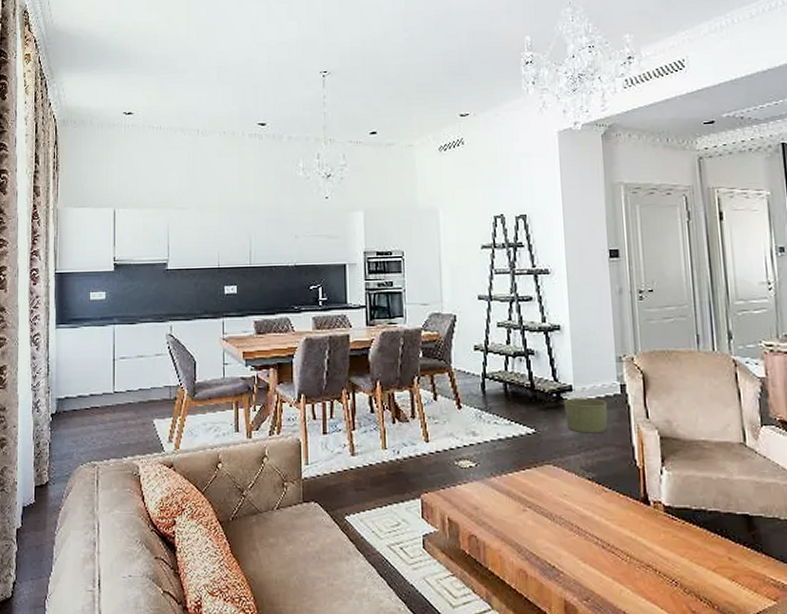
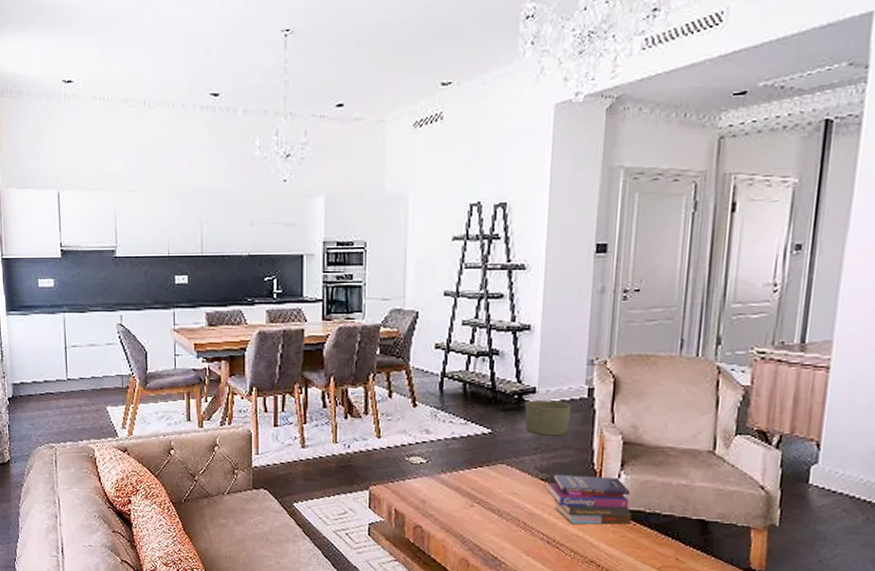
books: none [595,473,680,526] -> present [547,474,632,525]

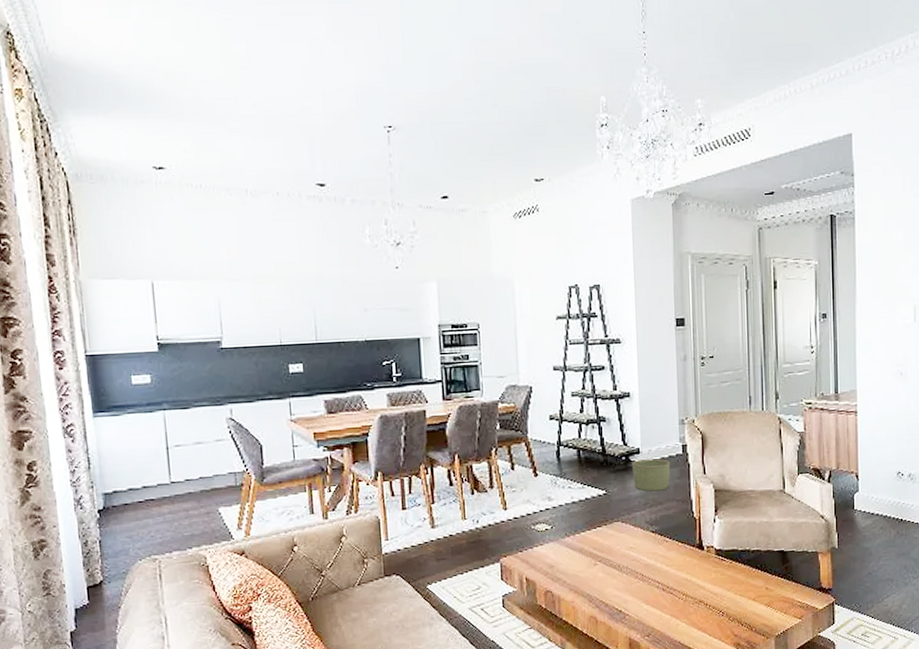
books: present [547,474,632,525] -> none [658,523,728,570]

